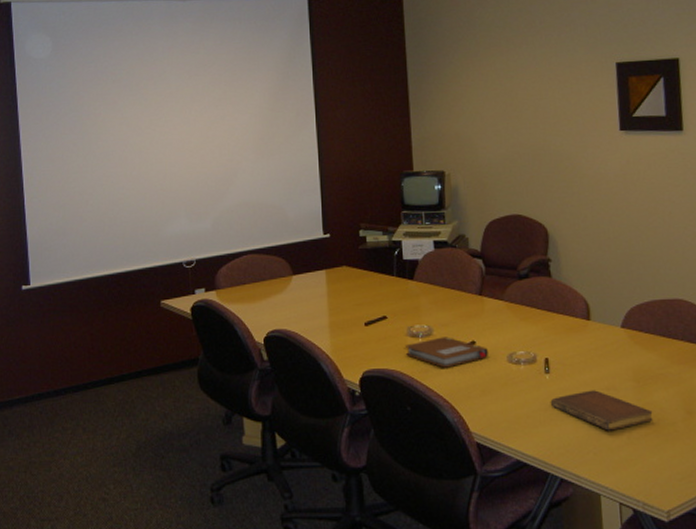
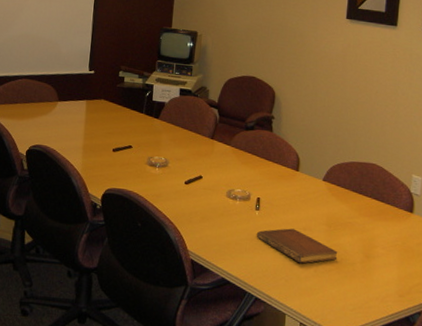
notebook: present [404,336,488,368] -> none [143,169,212,195]

